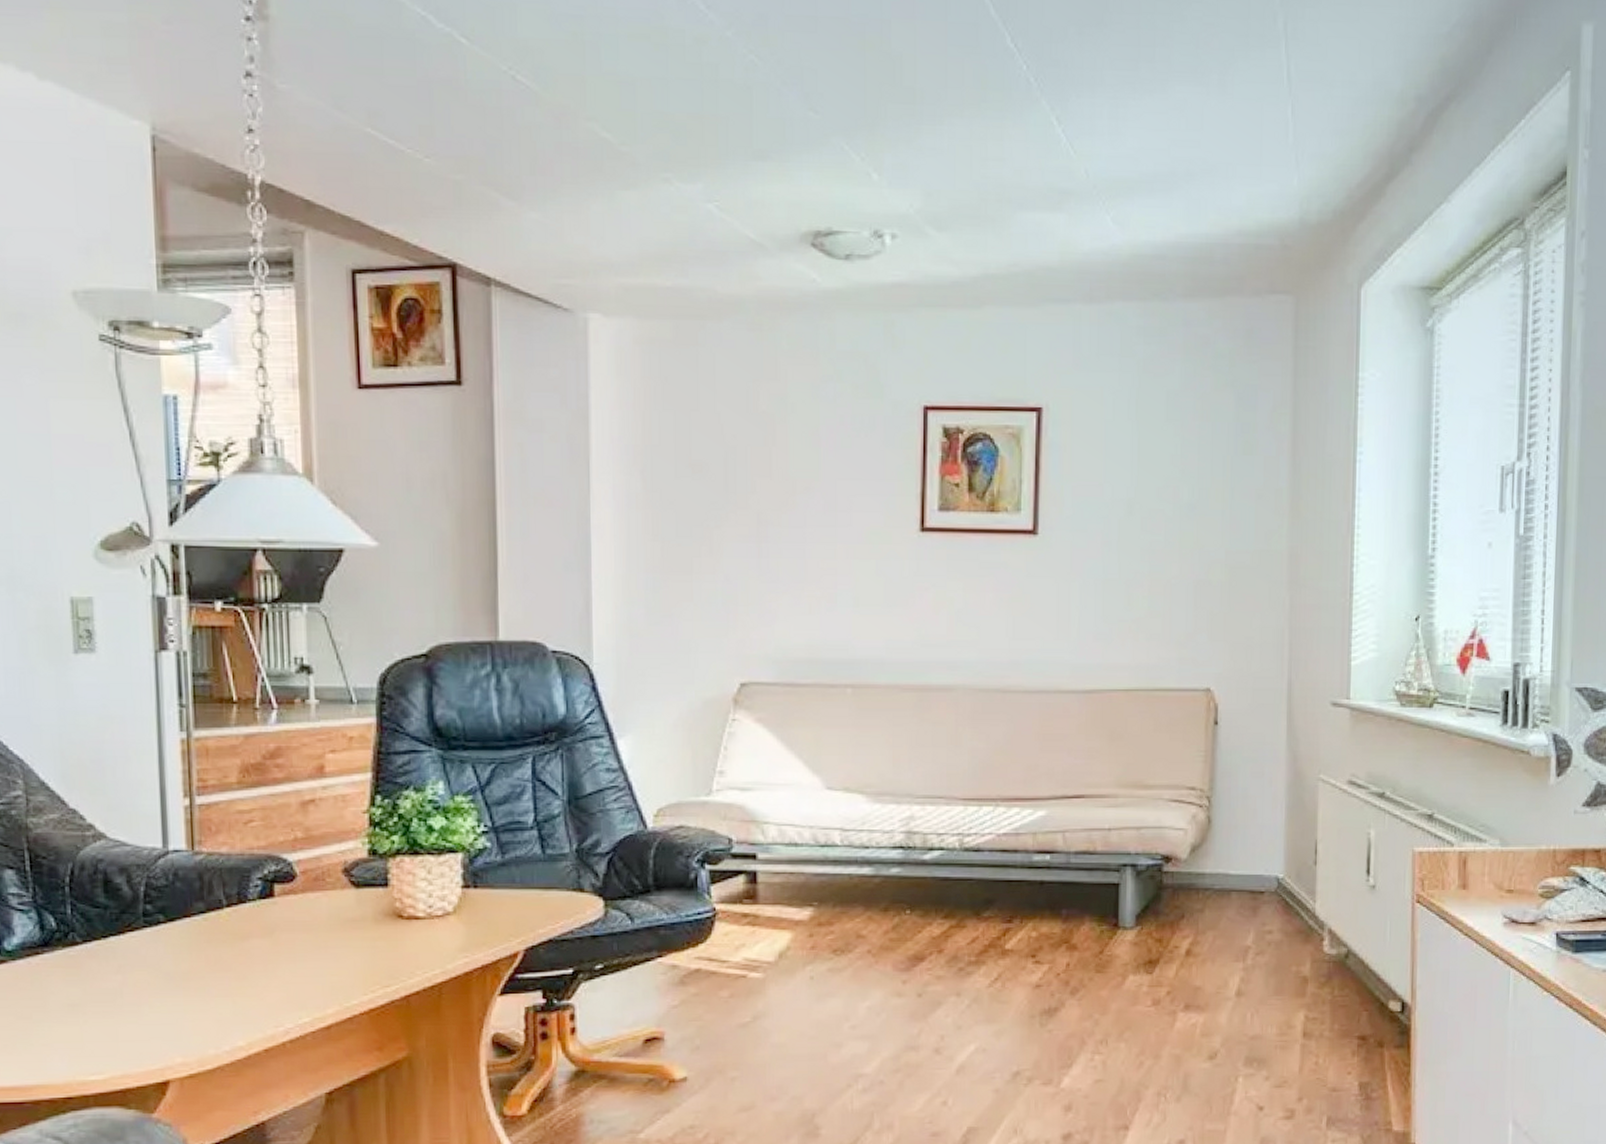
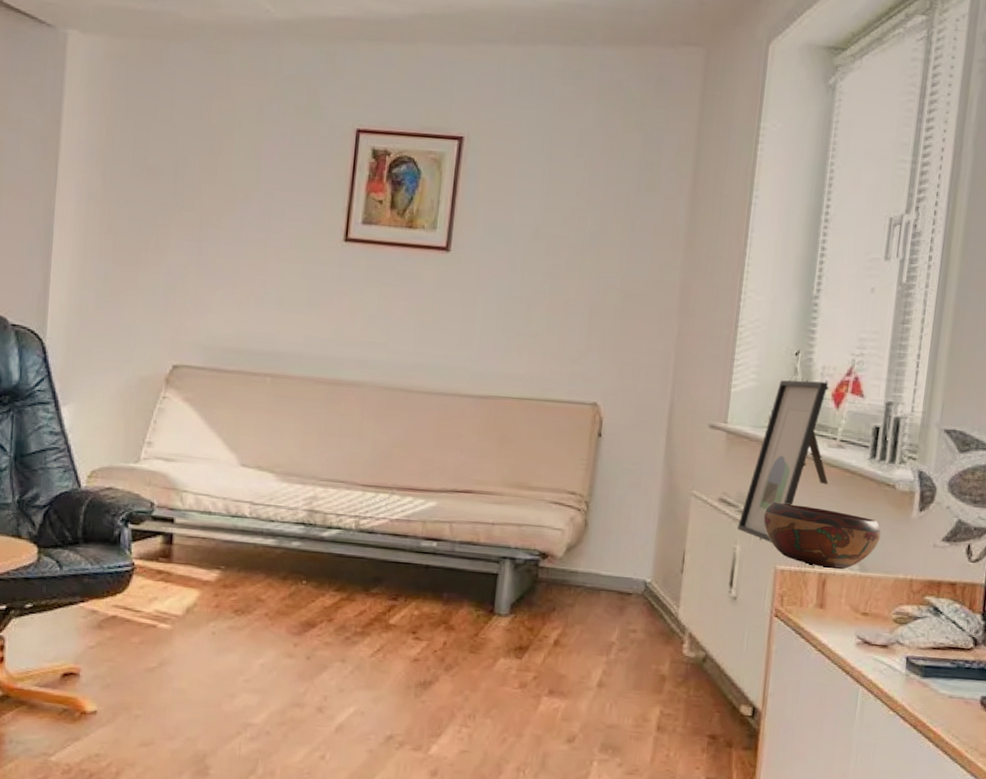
picture frame: none [1369,645,1461,823] -> present [736,380,829,543]
decorative bowl: none [1396,779,1519,846] -> present [763,501,881,570]

